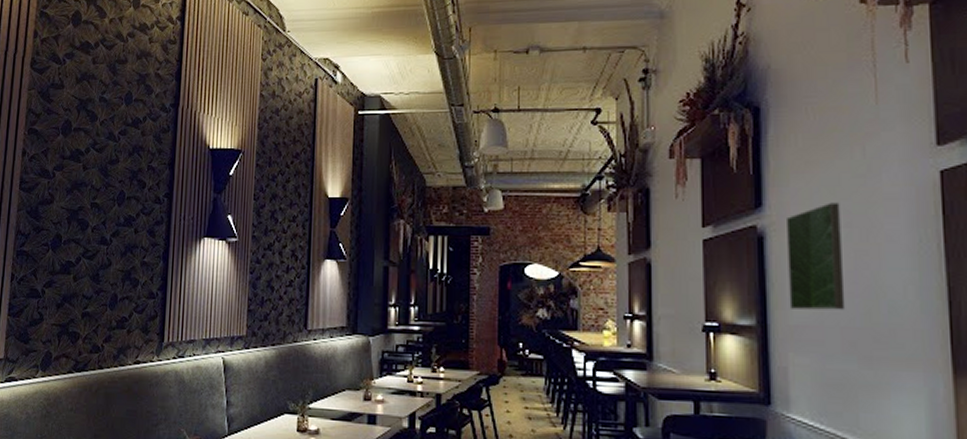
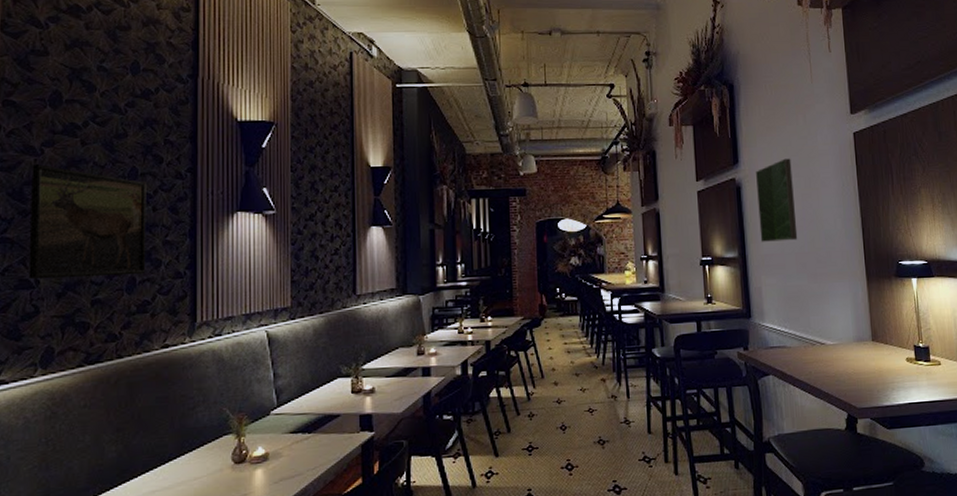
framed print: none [37,186,131,293] -> present [28,164,146,279]

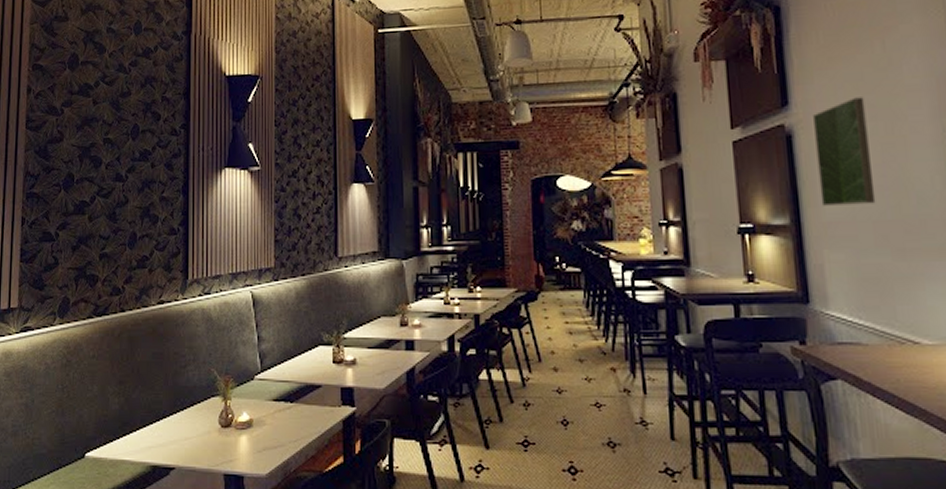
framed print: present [28,164,146,279] -> none [50,123,146,233]

